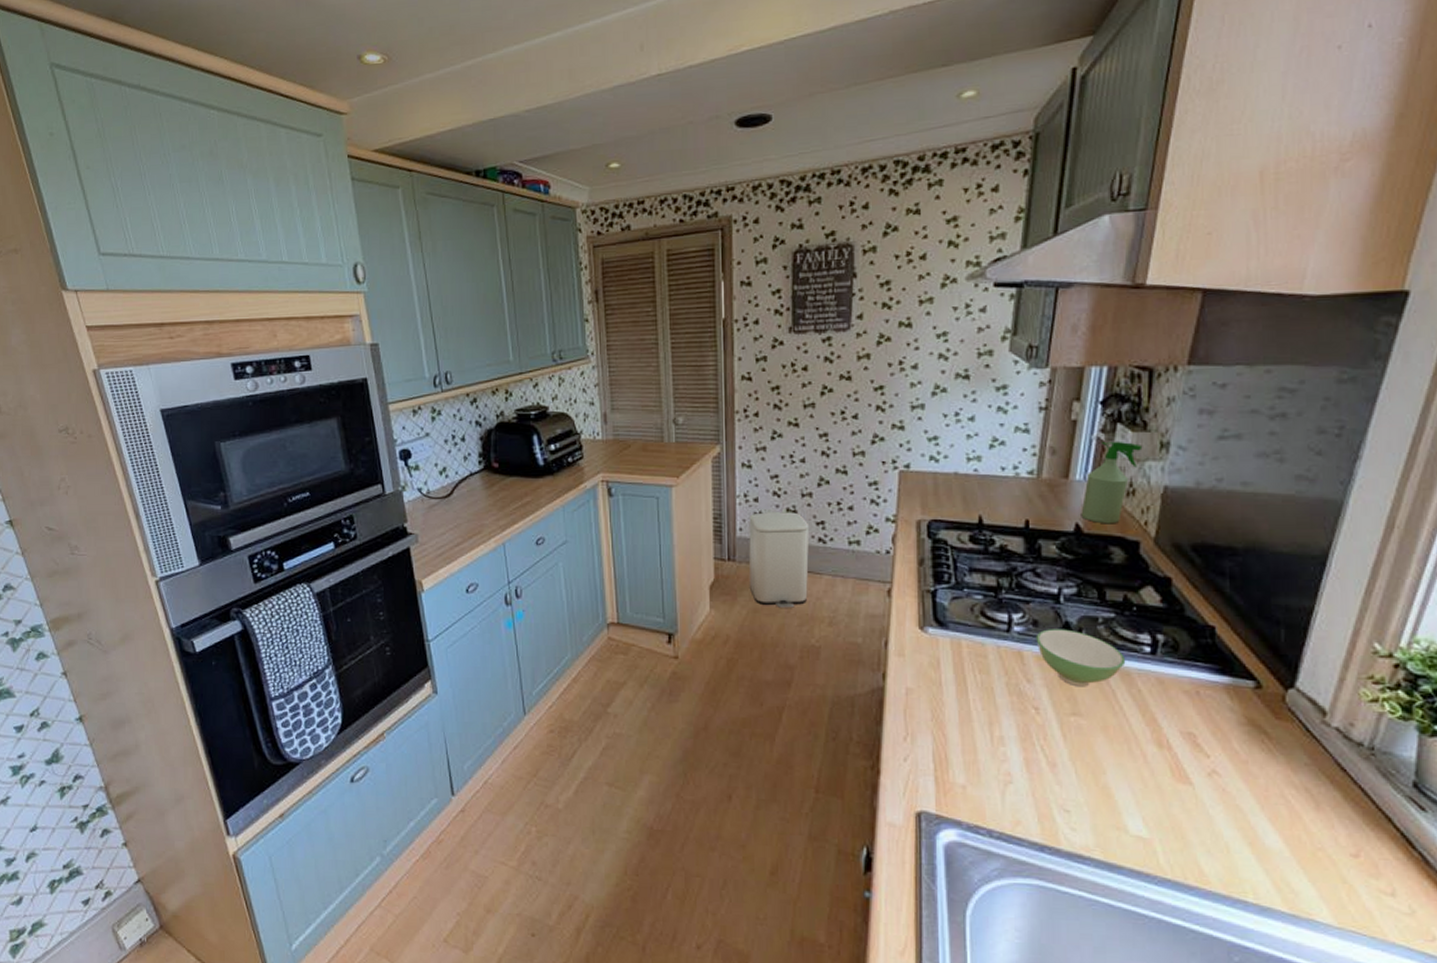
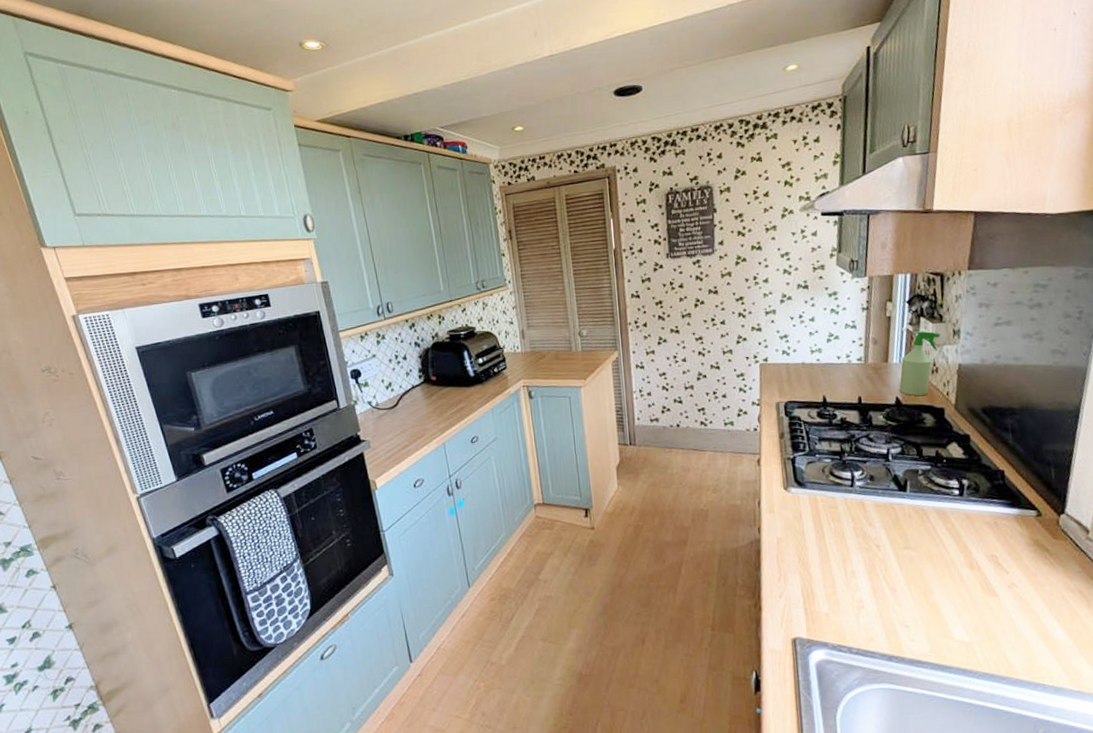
pedal bin: present [749,512,810,609] -> none [644,402,696,482]
bowl: present [1036,629,1126,687] -> none [873,481,942,526]

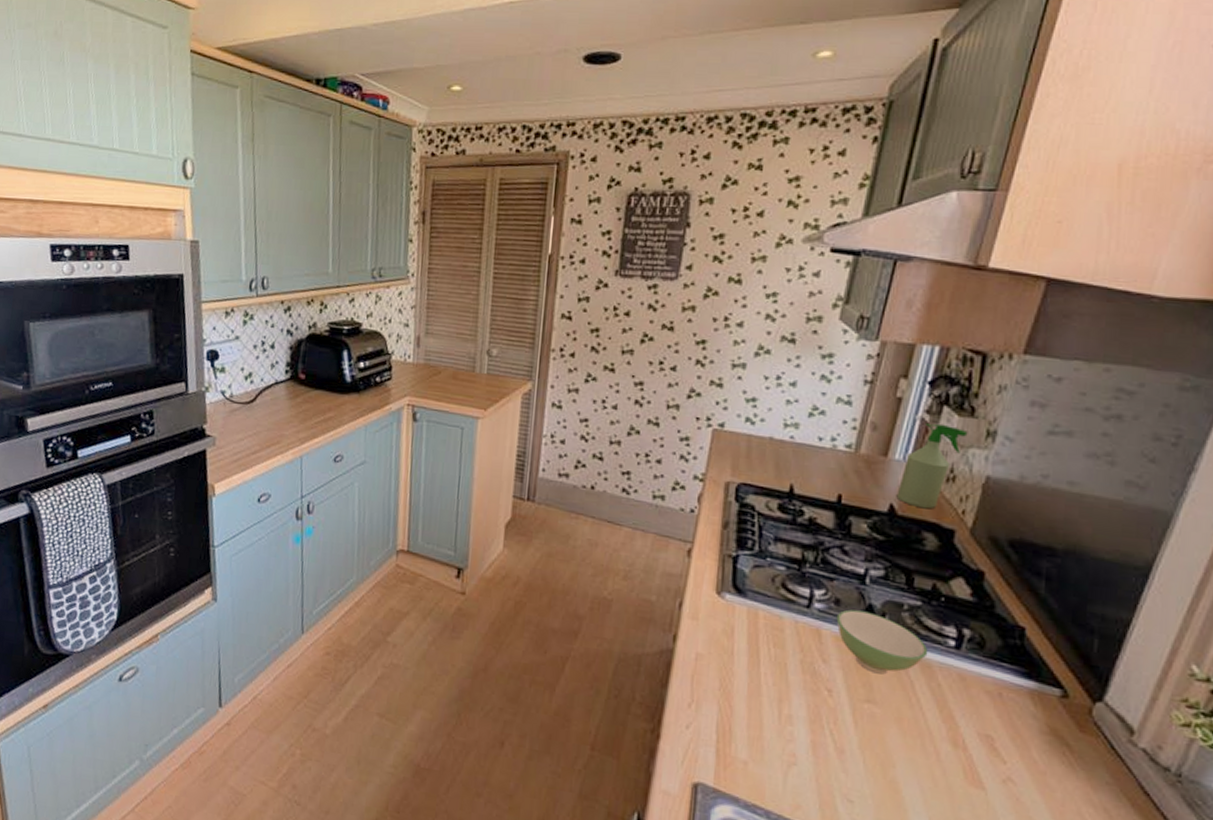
bowl: none [873,481,942,526] -> present [836,609,928,675]

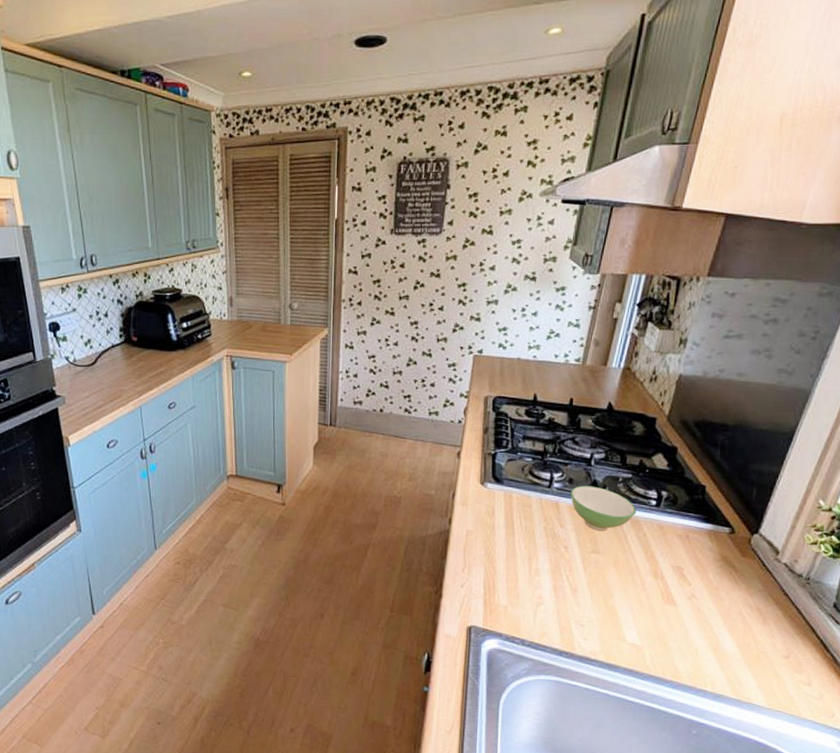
spray bottle: present [896,423,968,510] -> none [613,336,666,404]

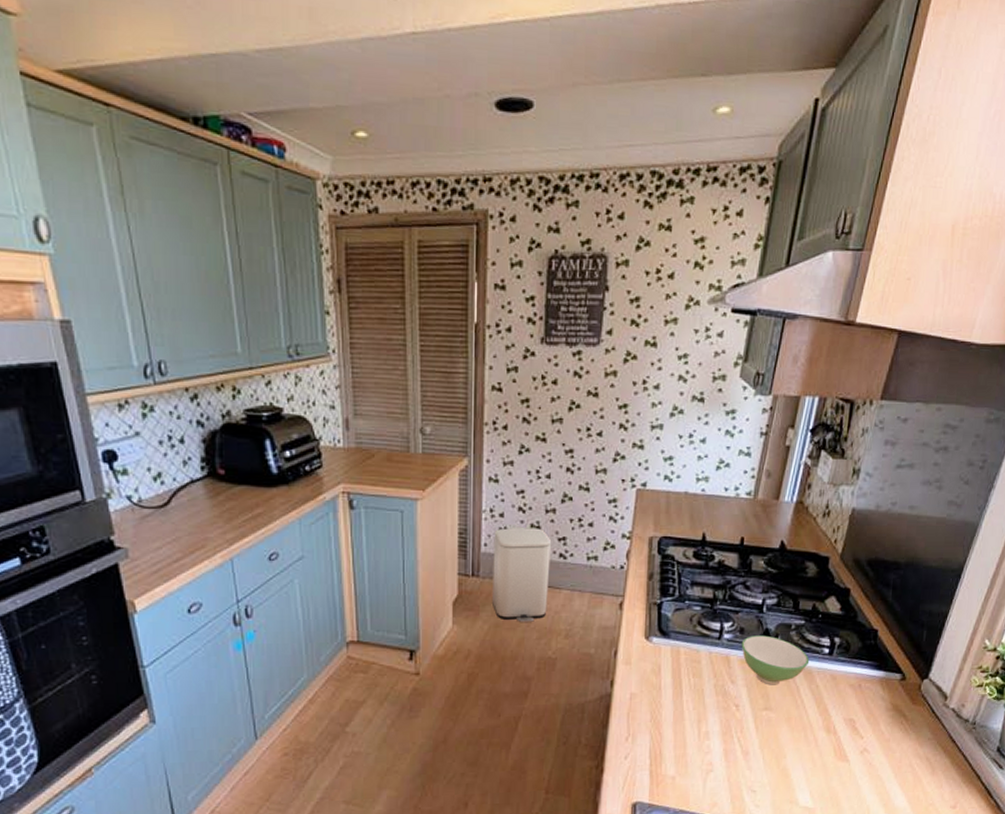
pedal bin: none [346,386,398,466] -> present [491,528,552,623]

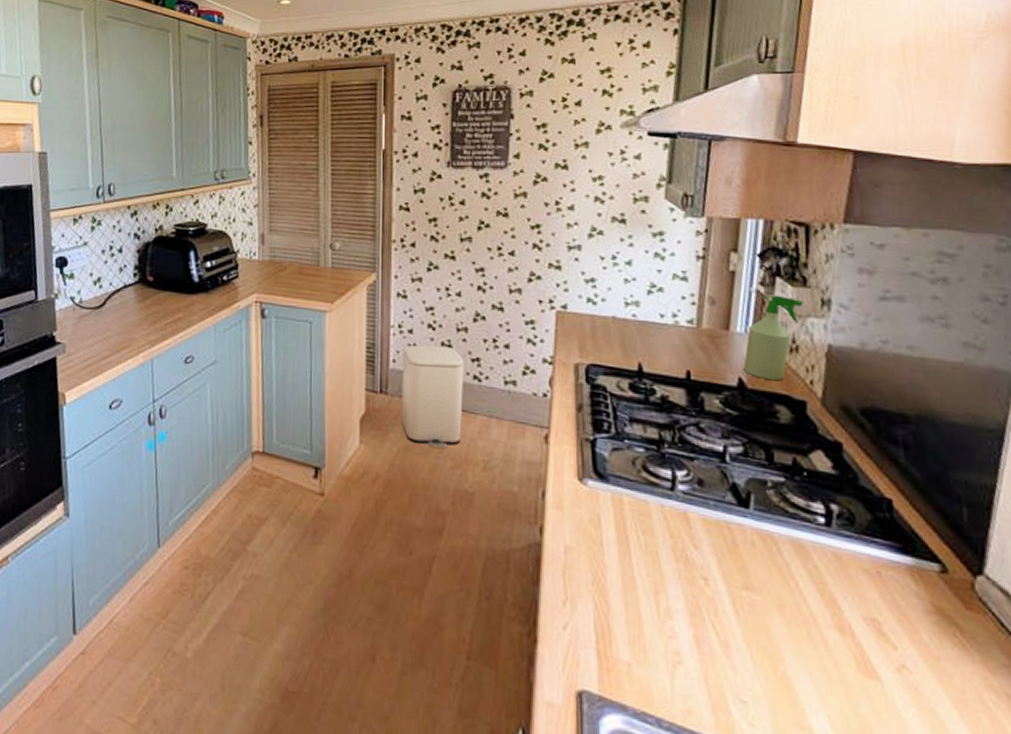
bowl: present [741,635,810,685] -> none [701,490,799,558]
spray bottle: none [786,466,839,542] -> present [743,295,804,381]

